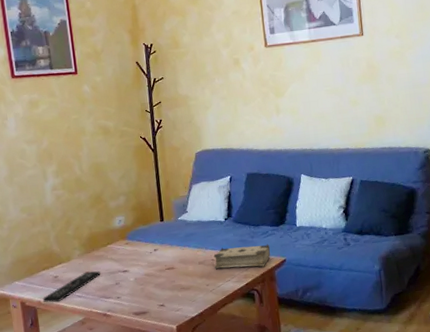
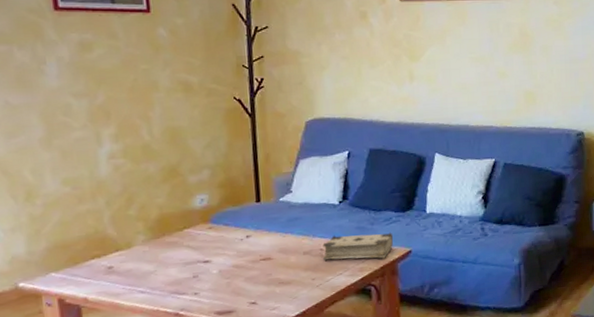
remote control: present [42,271,101,303] -> none [89,261,173,300]

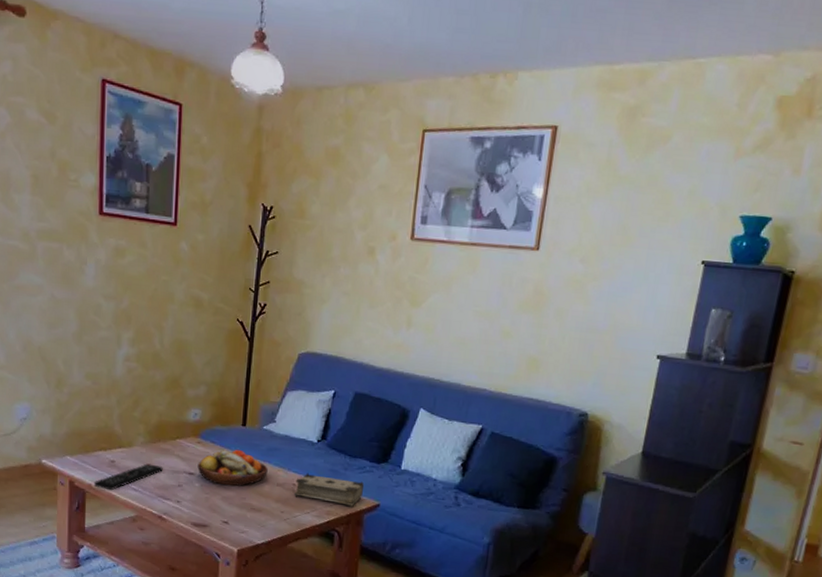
remote control: none [89,261,173,300] -> present [93,463,163,491]
fruit bowl: none [212,226,292,267] -> present [197,449,268,486]

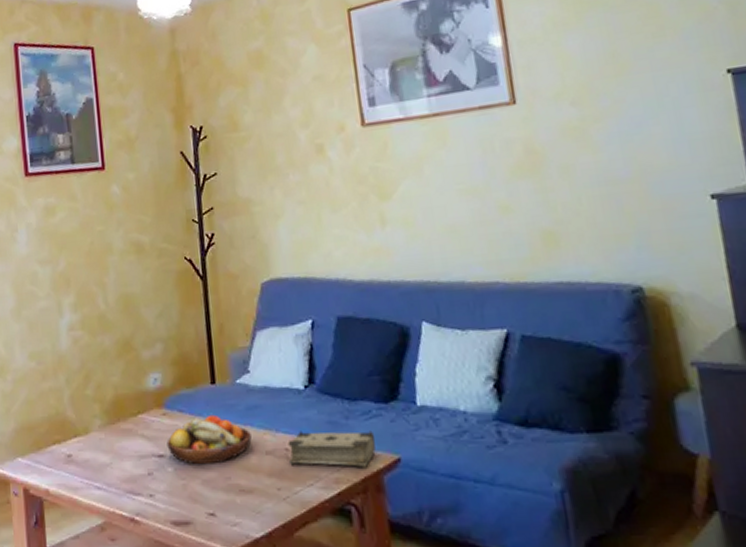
remote control: present [93,463,163,491] -> none [50,451,128,494]

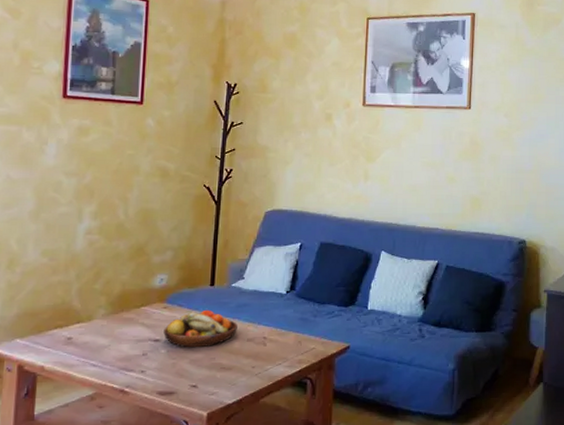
book: present [288,430,377,468] -> none [264,324,334,353]

